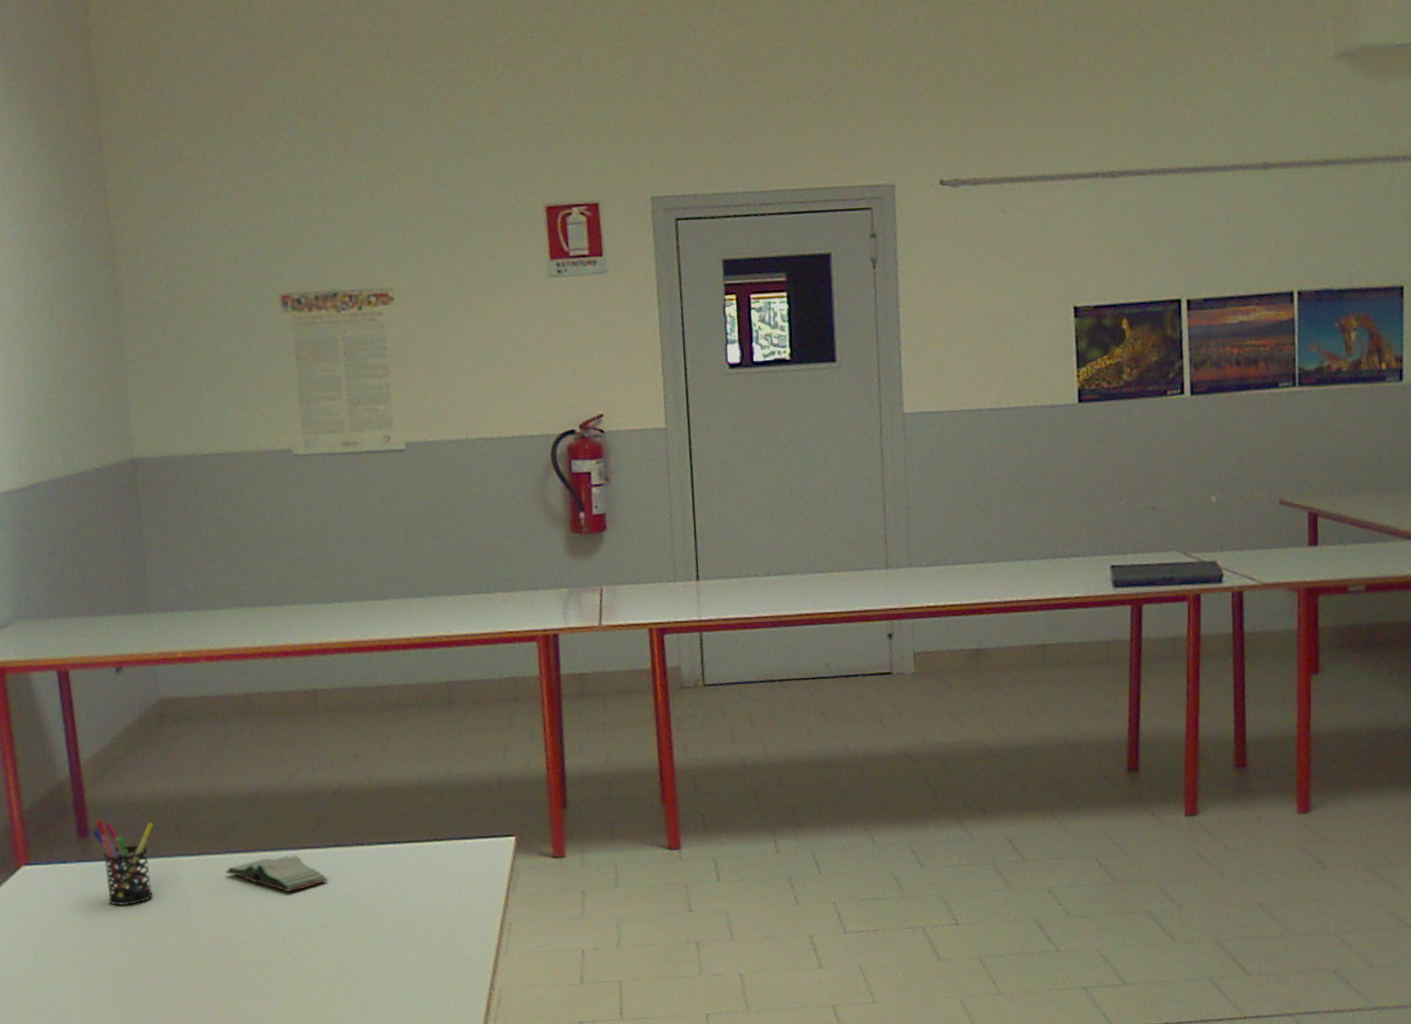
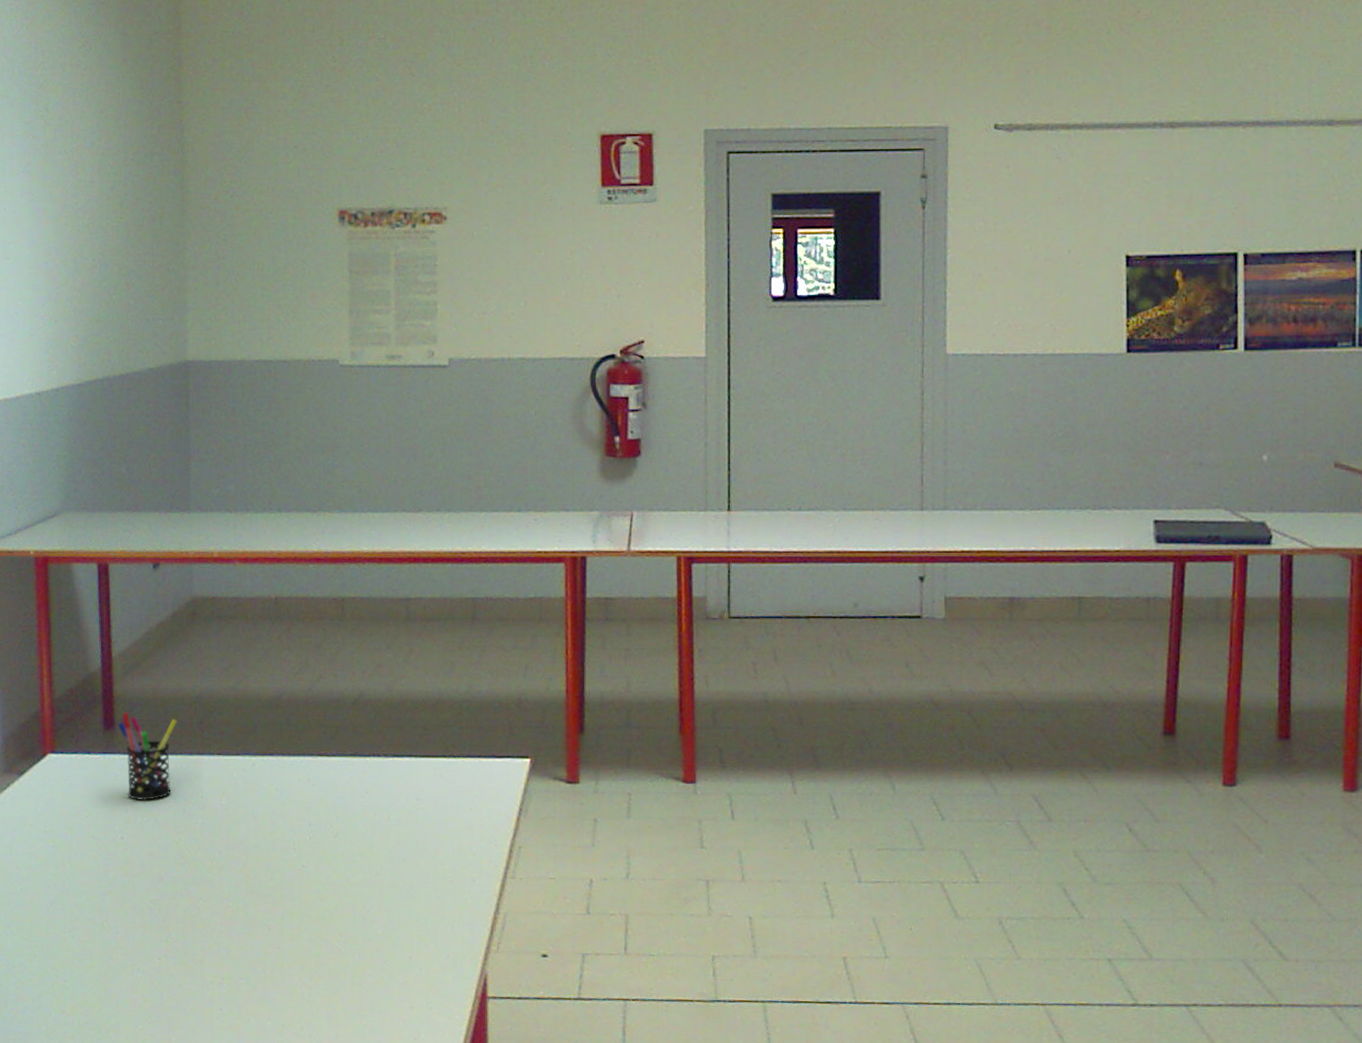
book: present [225,855,329,893] -> none [242,761,343,799]

